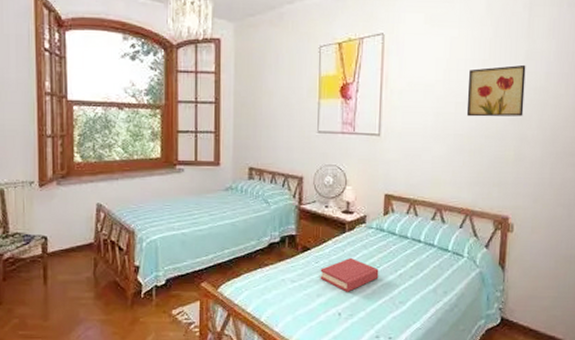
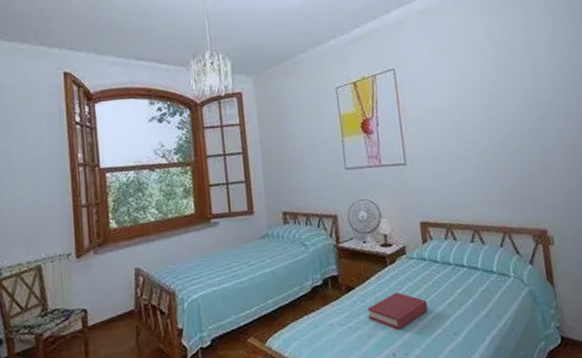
wall art: present [466,64,526,117] -> none [481,80,541,136]

